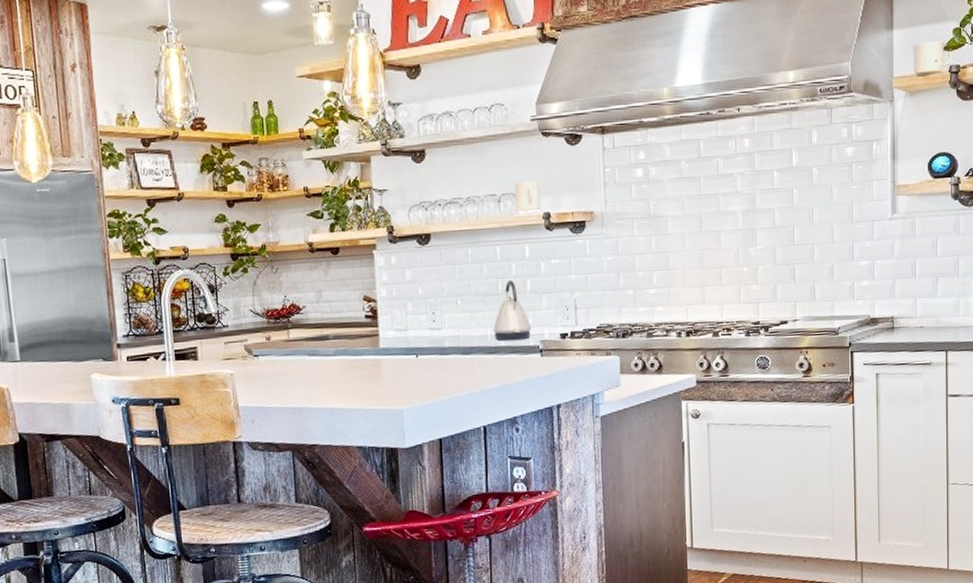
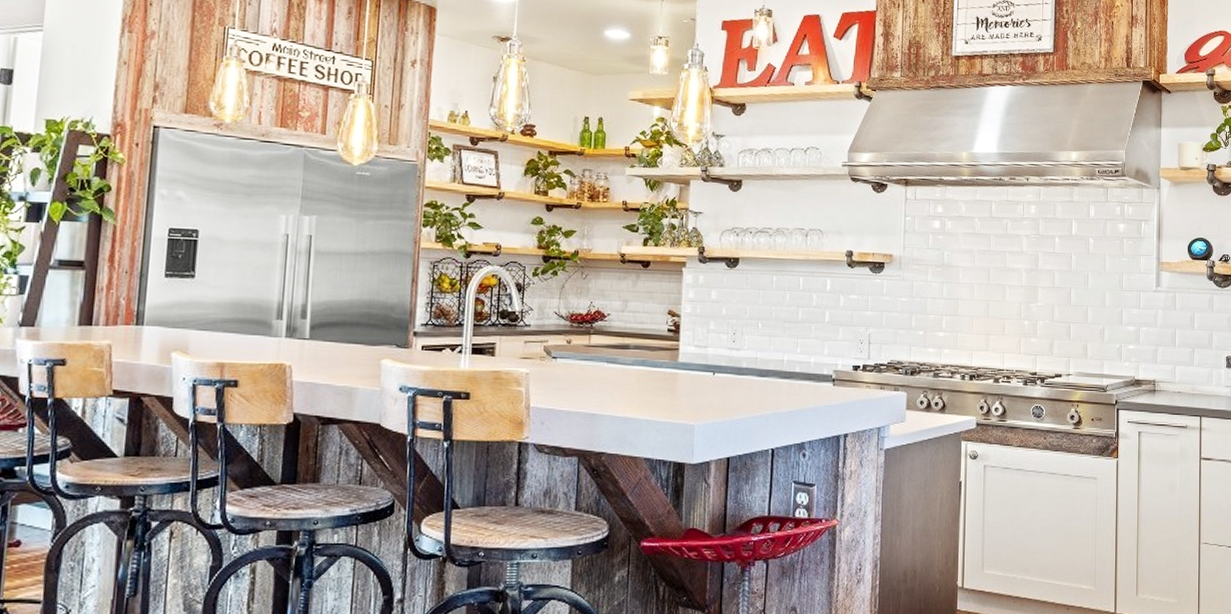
kettle: present [493,279,532,342] -> none [790,309,827,368]
cup: present [514,180,540,212] -> none [821,219,845,249]

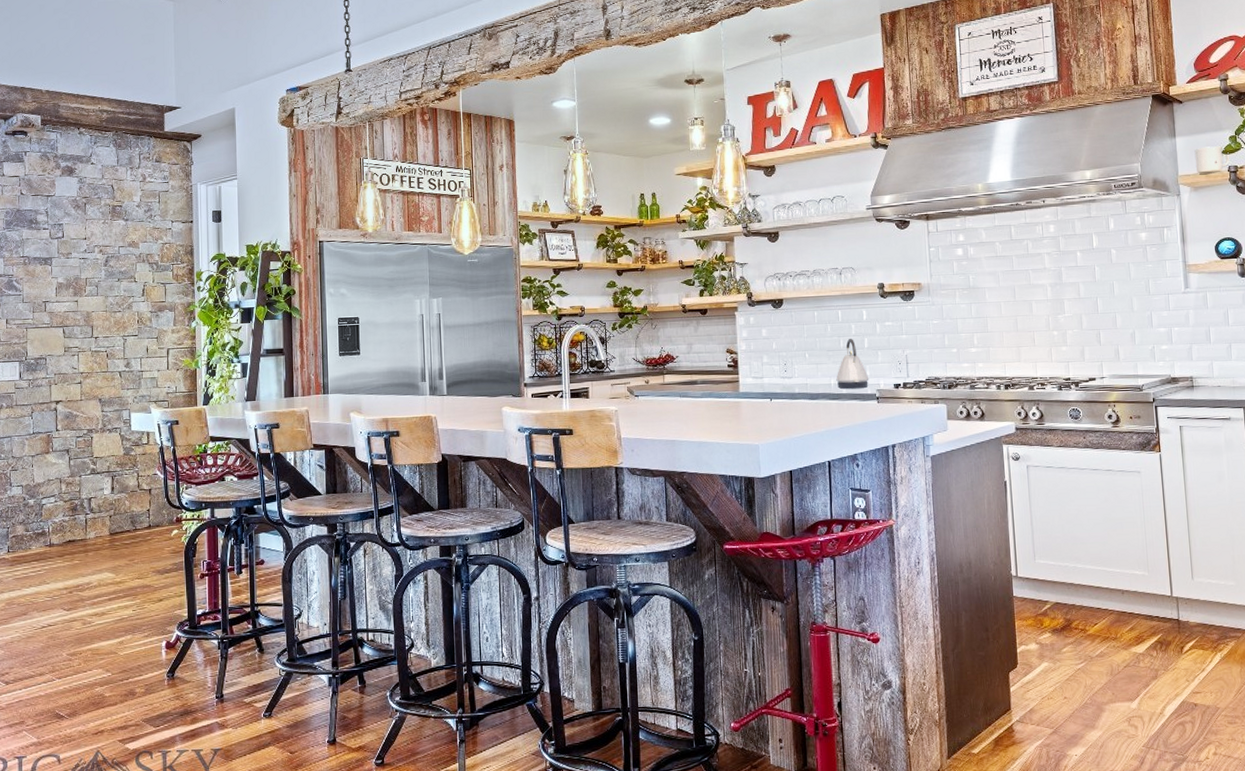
kettle: none [790,309,827,368] -> present [836,338,869,390]

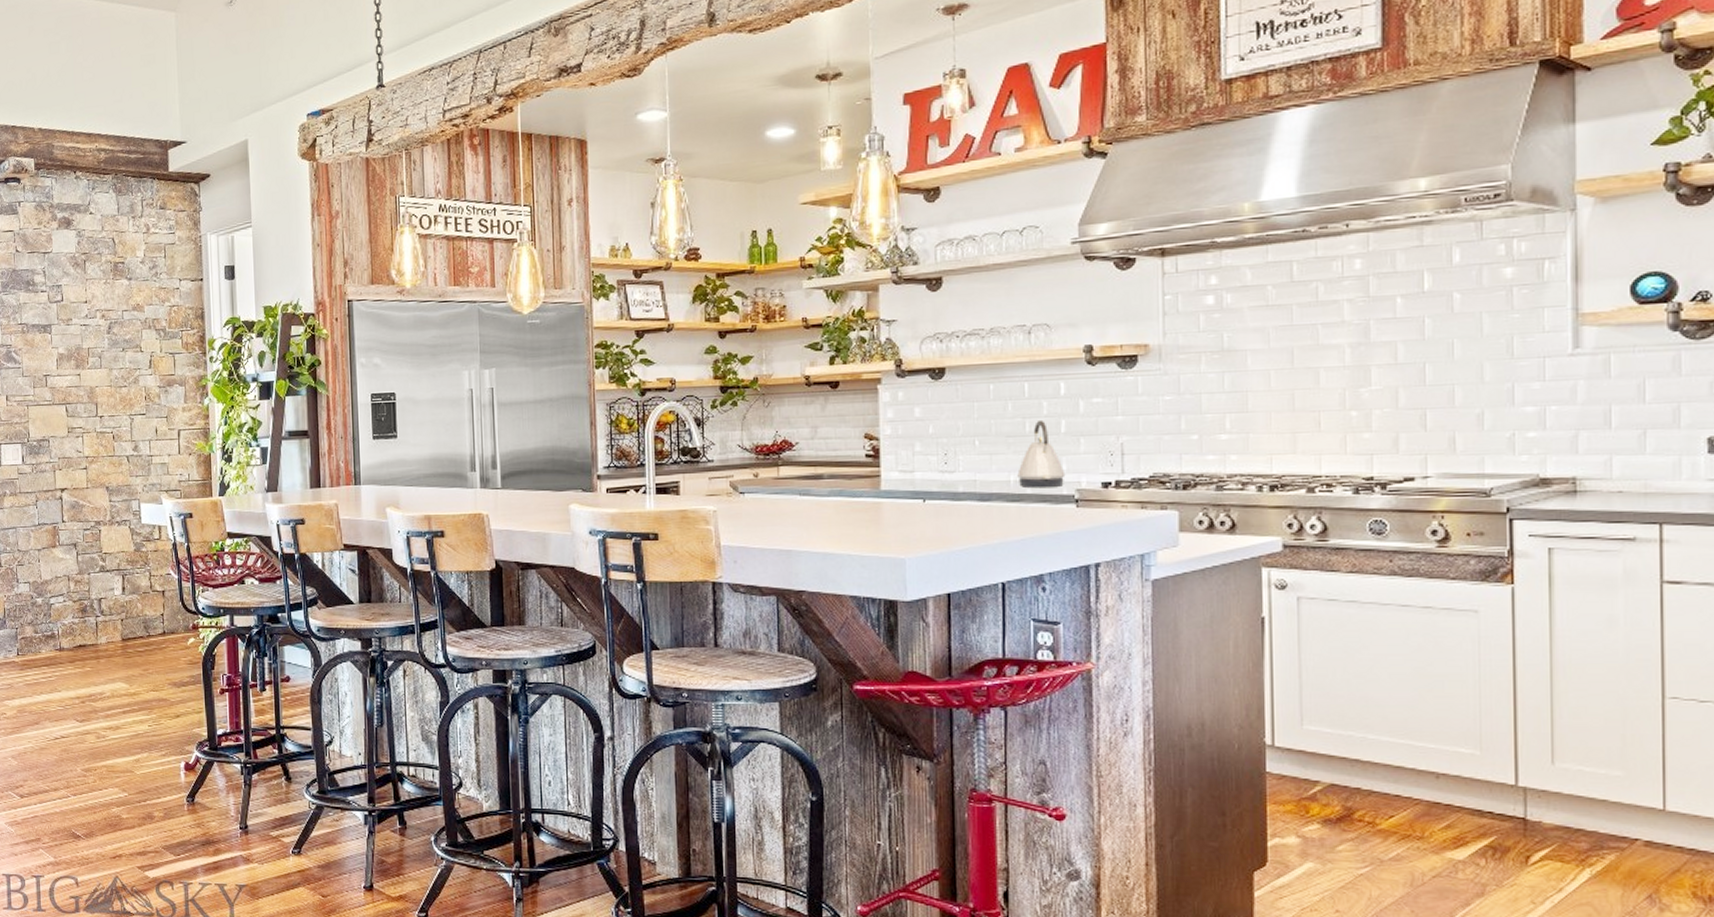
mug: present [1194,146,1230,174] -> none [1606,133,1669,177]

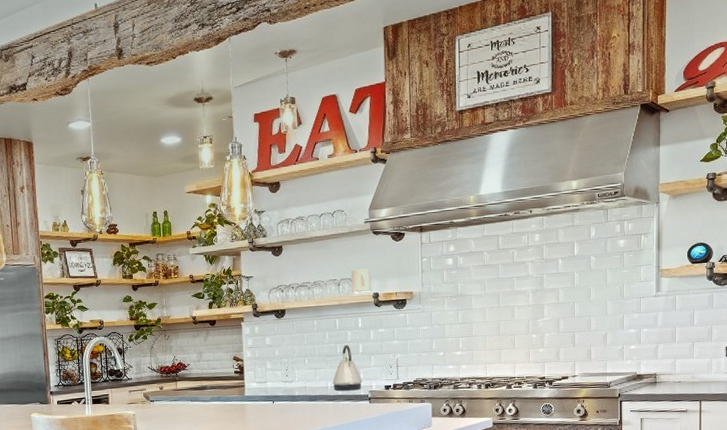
cup: none [1048,309,1080,345] -> present [351,268,371,293]

